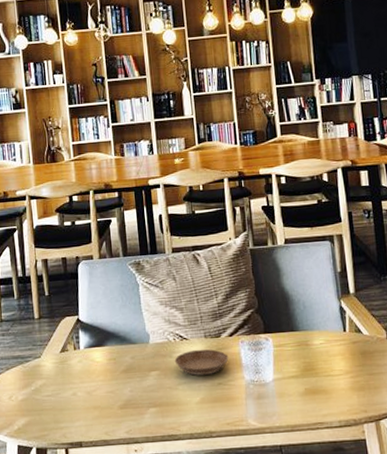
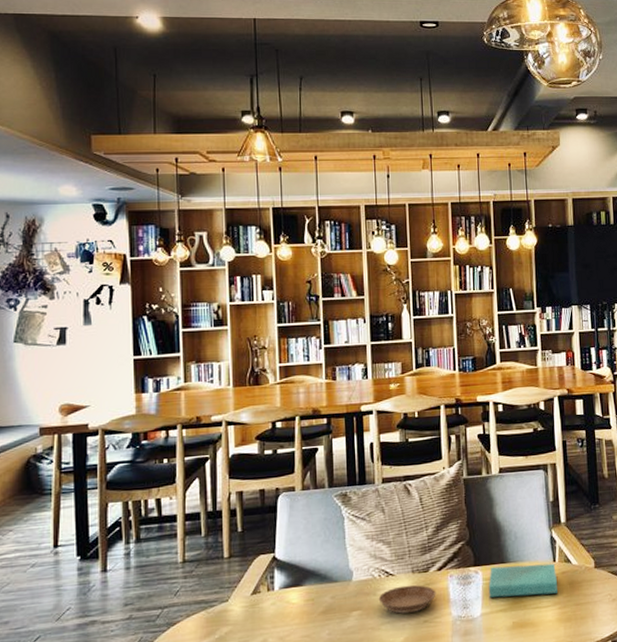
book: none [279,333,349,365] -> present [488,563,557,598]

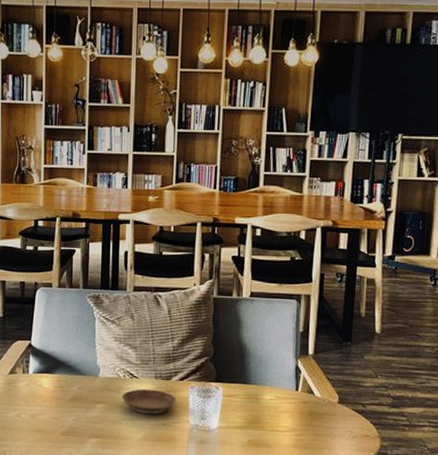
book: present [488,563,557,598] -> none [227,386,298,421]

